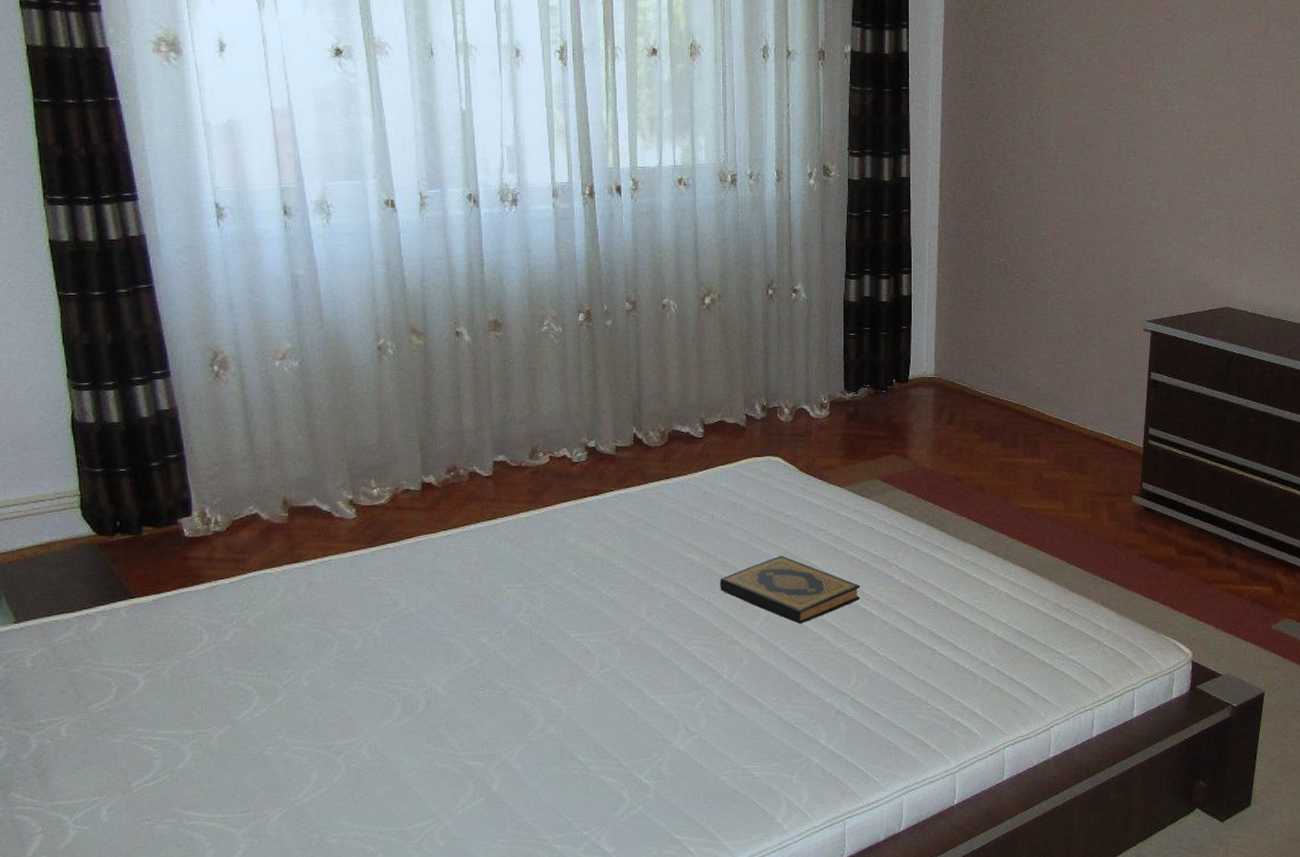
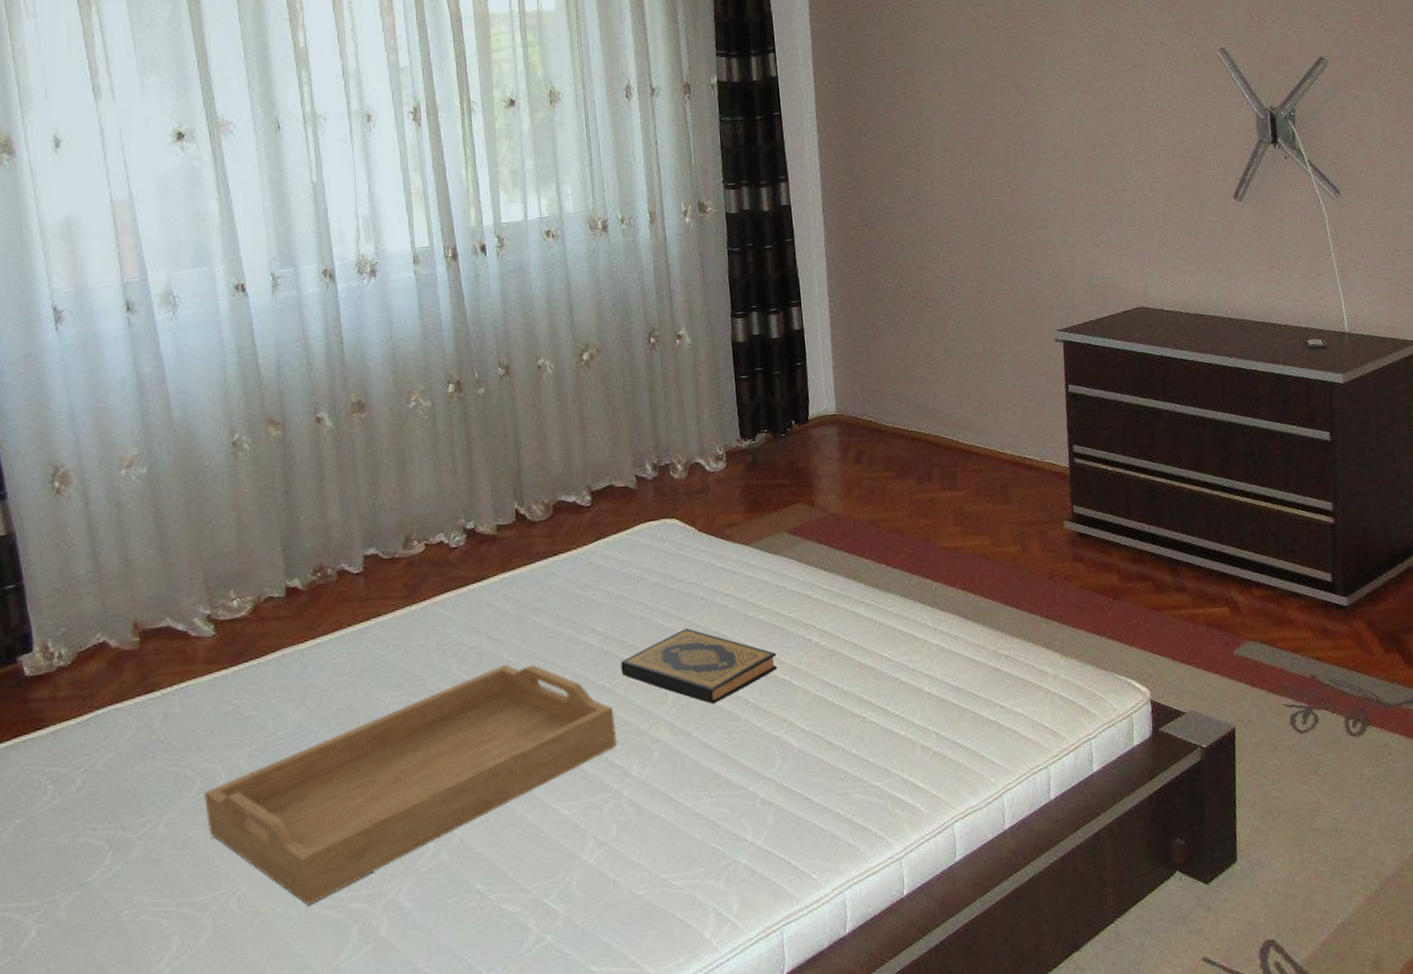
serving tray: none [342,571,712,759] -> present [204,664,617,906]

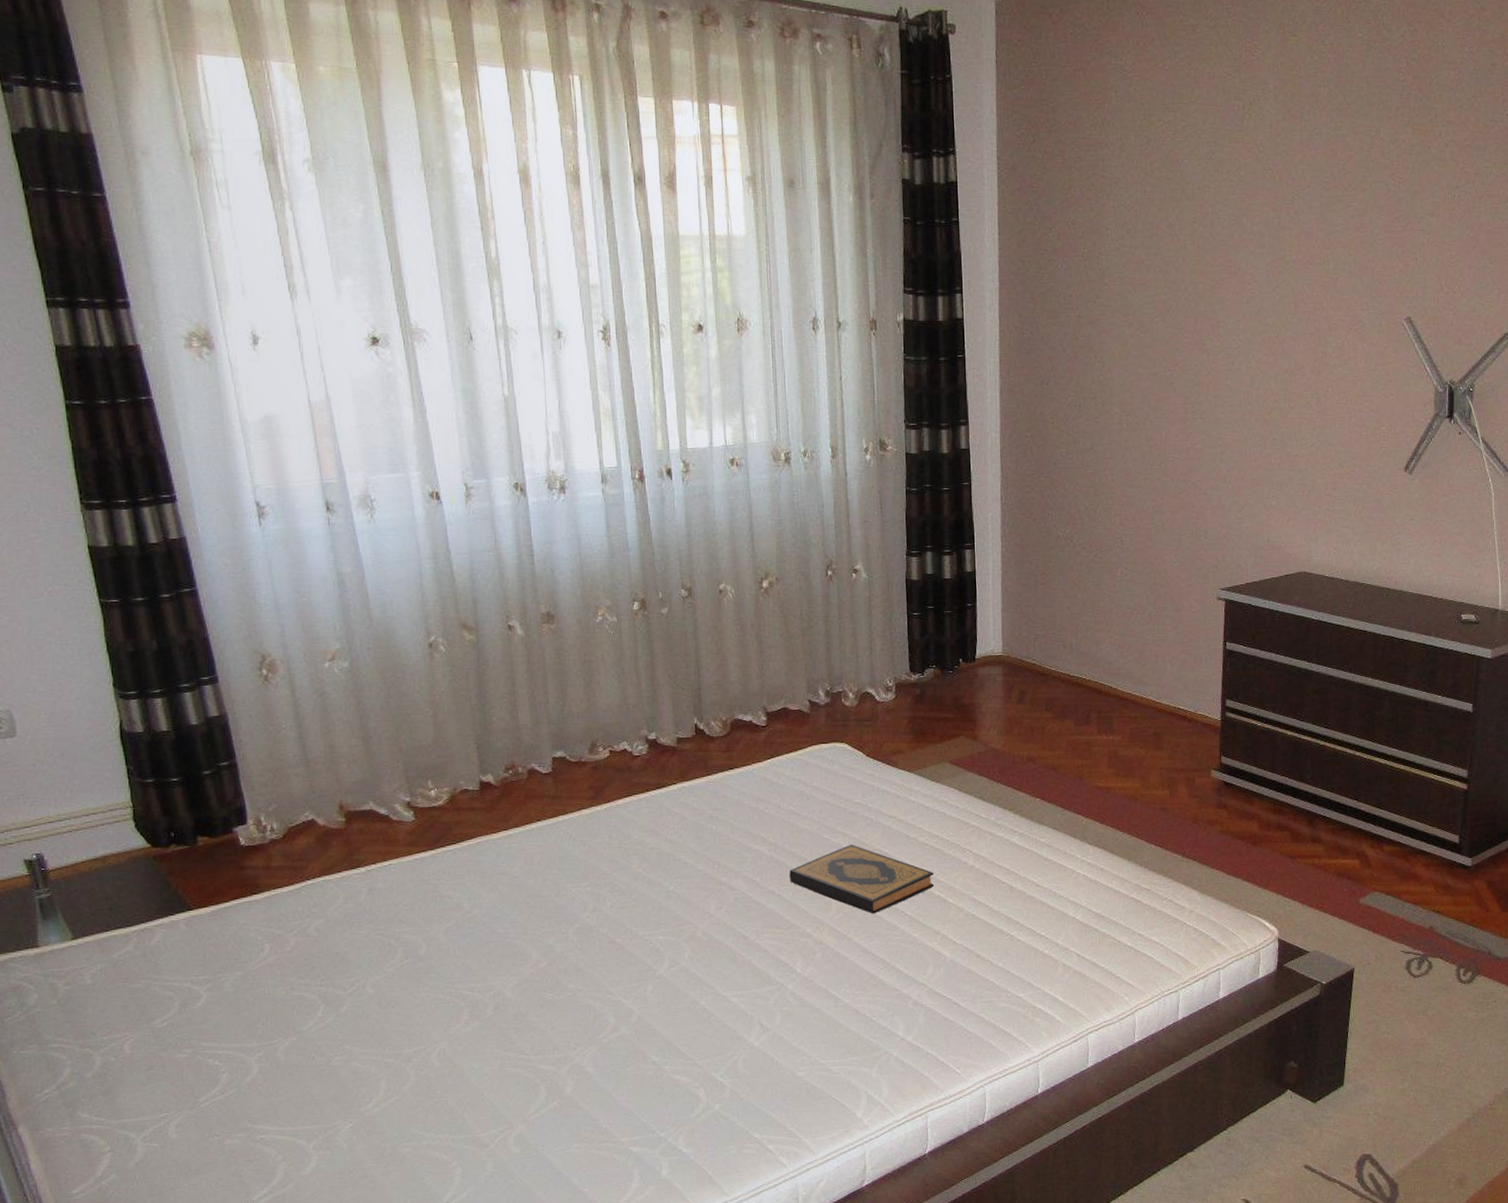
serving tray: present [204,664,617,906] -> none [406,866,784,1064]

